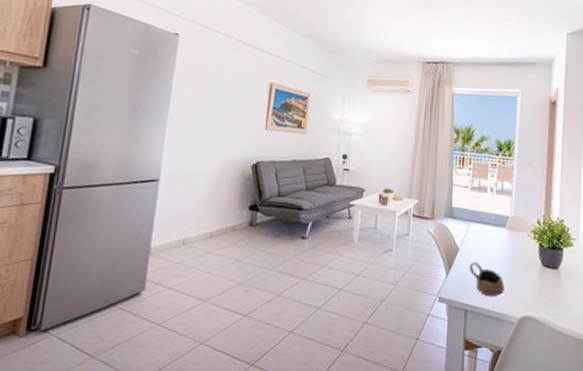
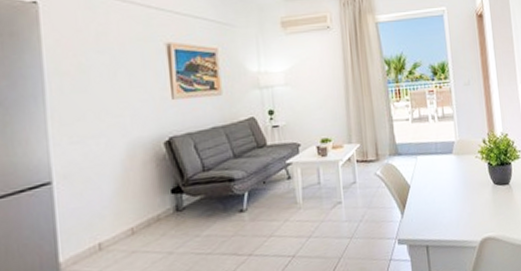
cup: present [469,262,504,296] -> none [423,195,461,227]

